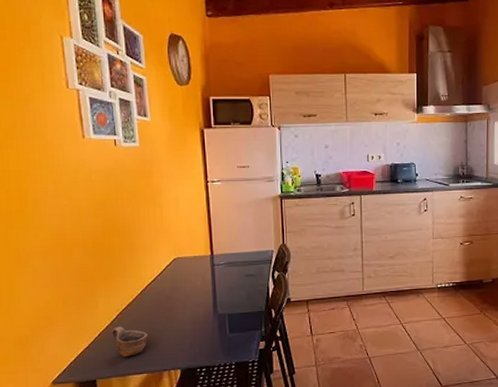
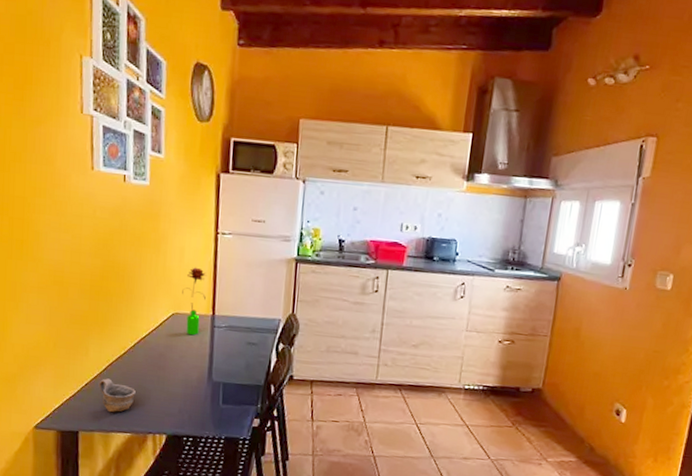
flower: none [181,214,203,276] -> present [182,267,206,336]

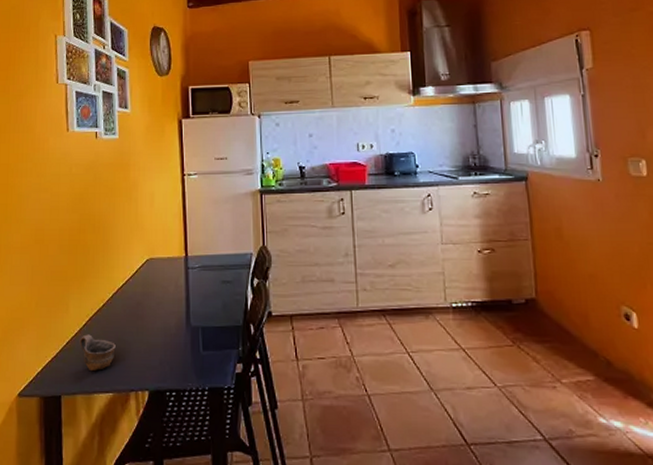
flower: present [182,267,206,336] -> none [155,210,177,280]

